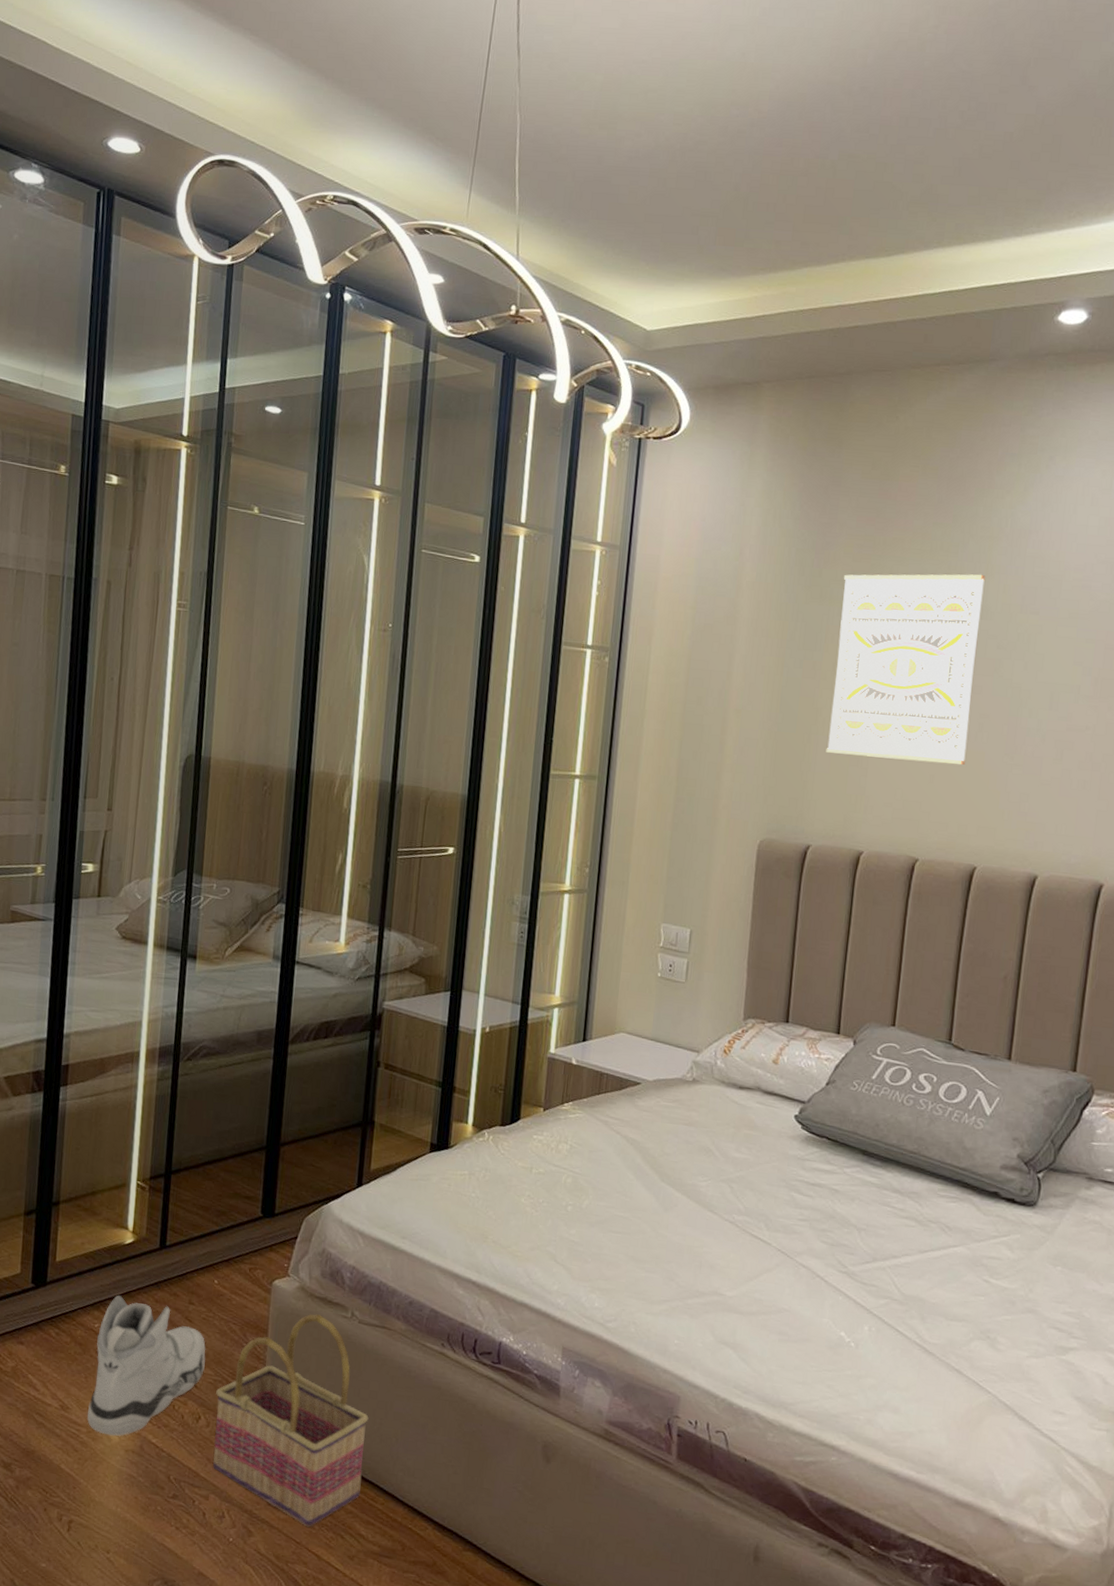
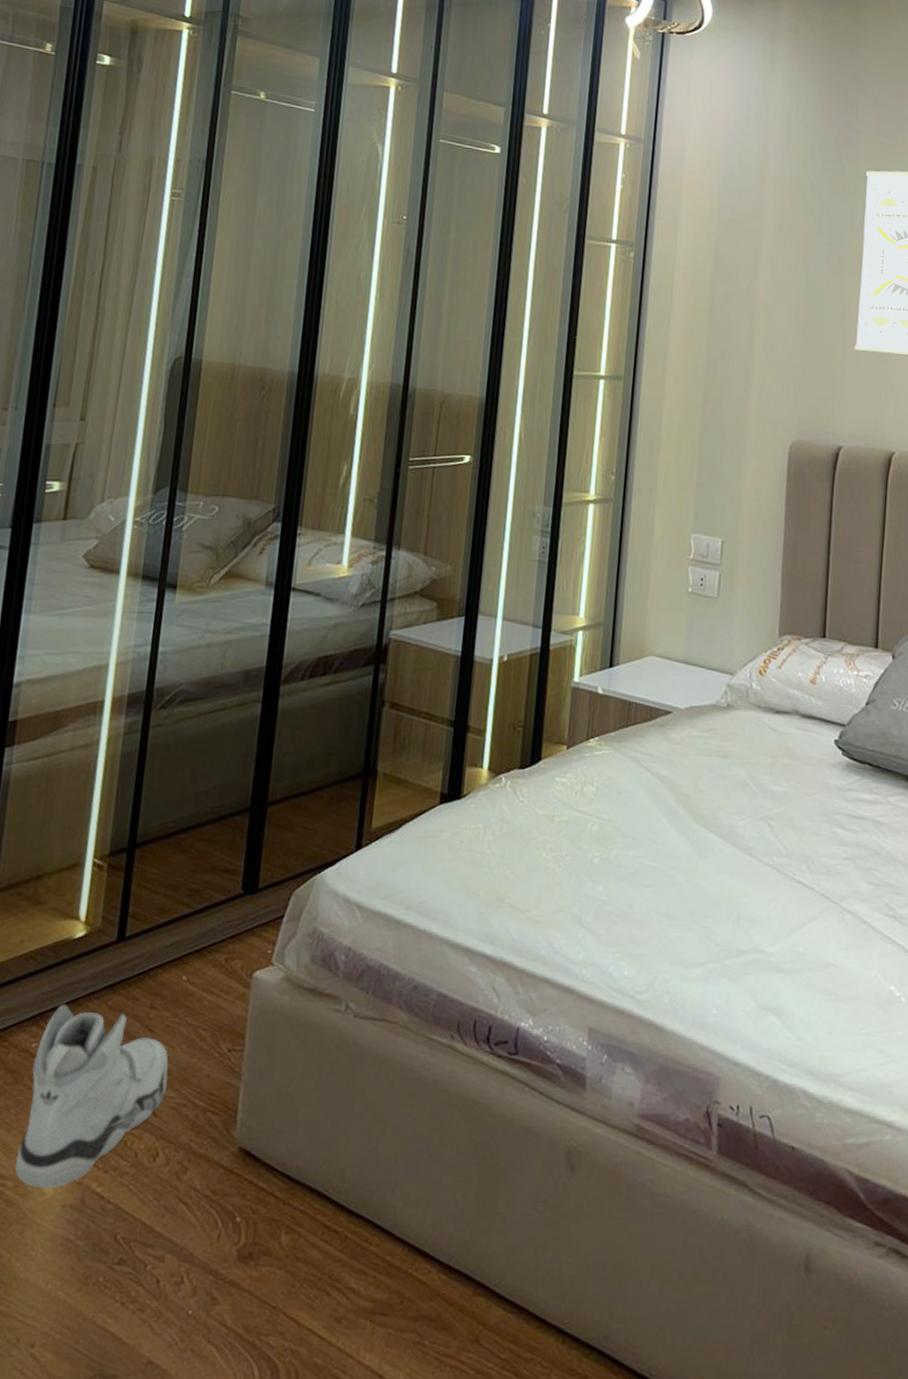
basket: present [213,1313,369,1527] -> none [171,1009,363,1285]

